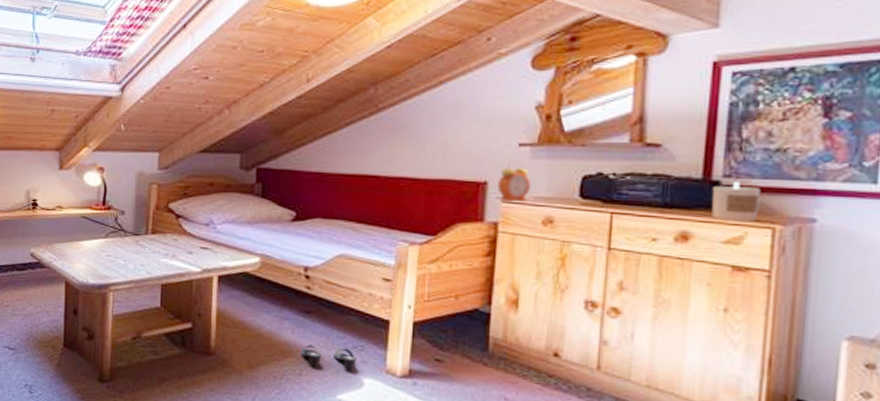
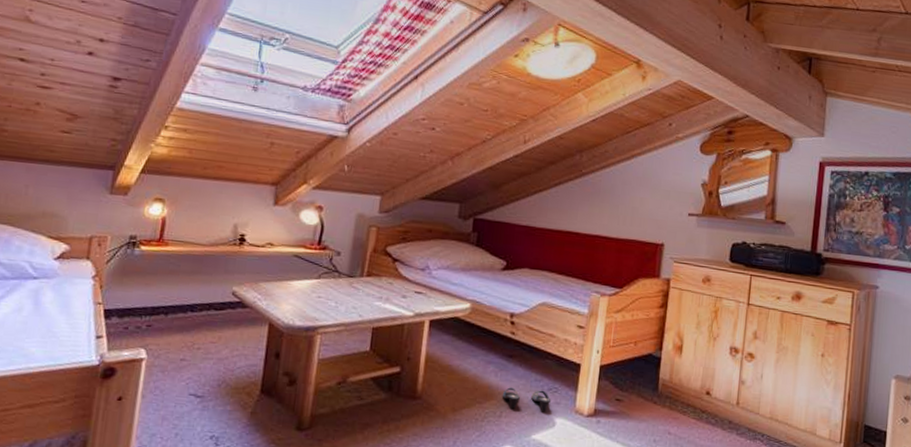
alarm clock: present [498,163,530,203] -> none [671,229,696,263]
candle: present [711,182,761,223] -> none [816,255,846,288]

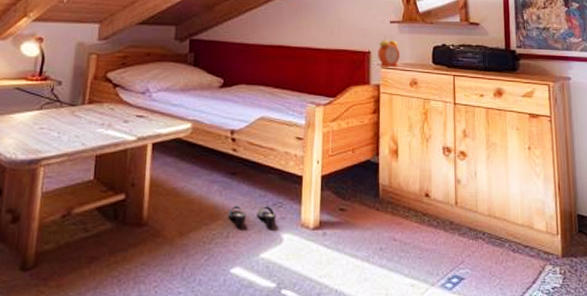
alarm clock: none [671,229,696,263] -> present [378,36,400,68]

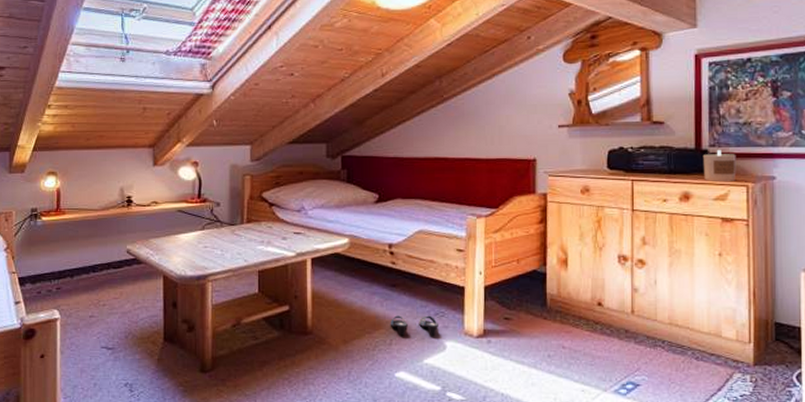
alarm clock: present [378,36,400,68] -> none [544,142,569,176]
candle: none [511,51,539,81] -> present [702,150,737,183]

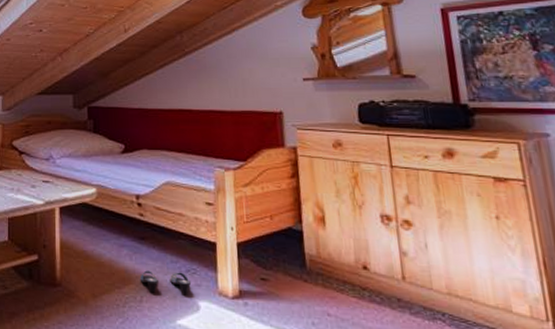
candle: present [702,150,737,183] -> none [462,105,504,139]

